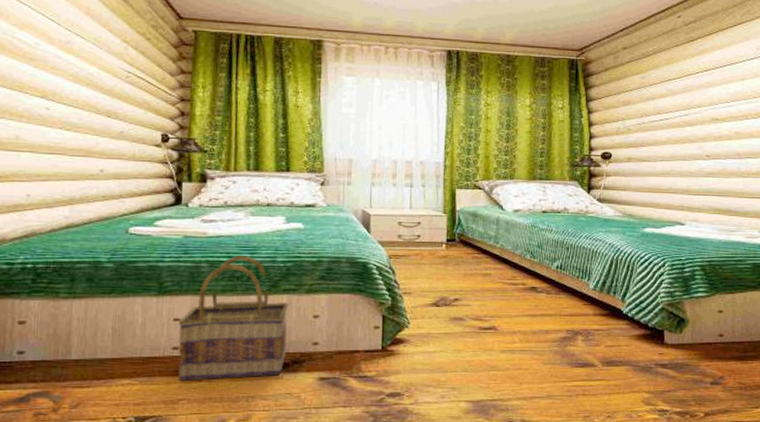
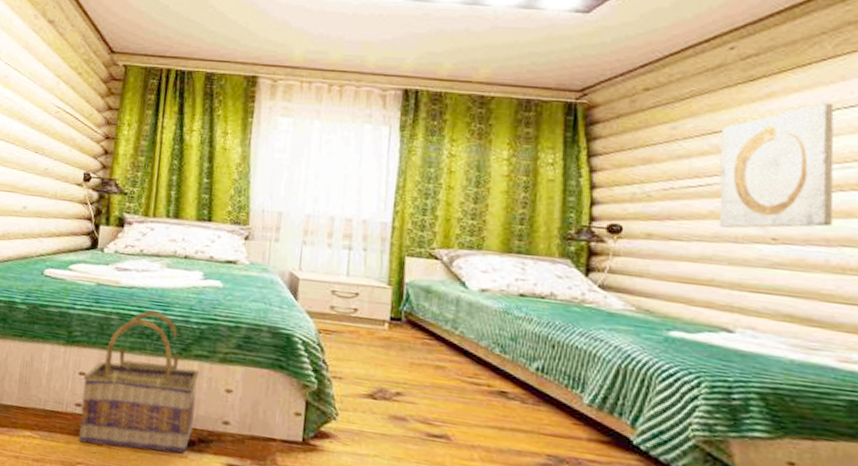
wall art: none [673,56,742,150] -> present [718,102,834,228]

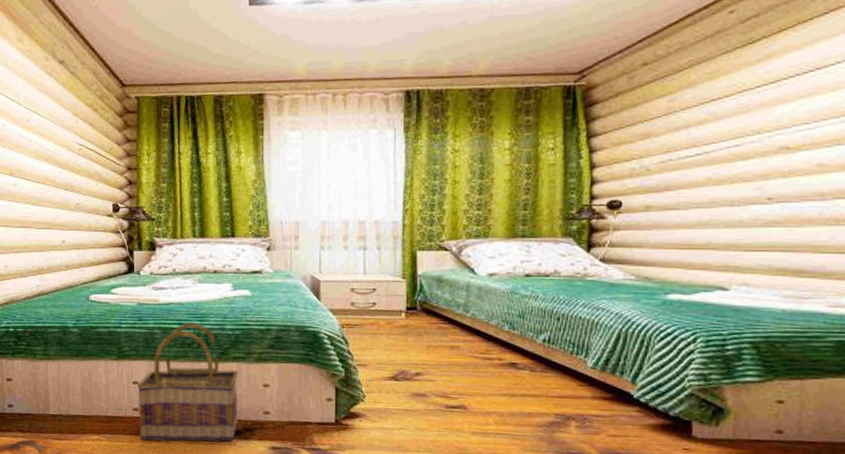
wall art: present [718,102,834,228] -> none [715,57,835,192]

